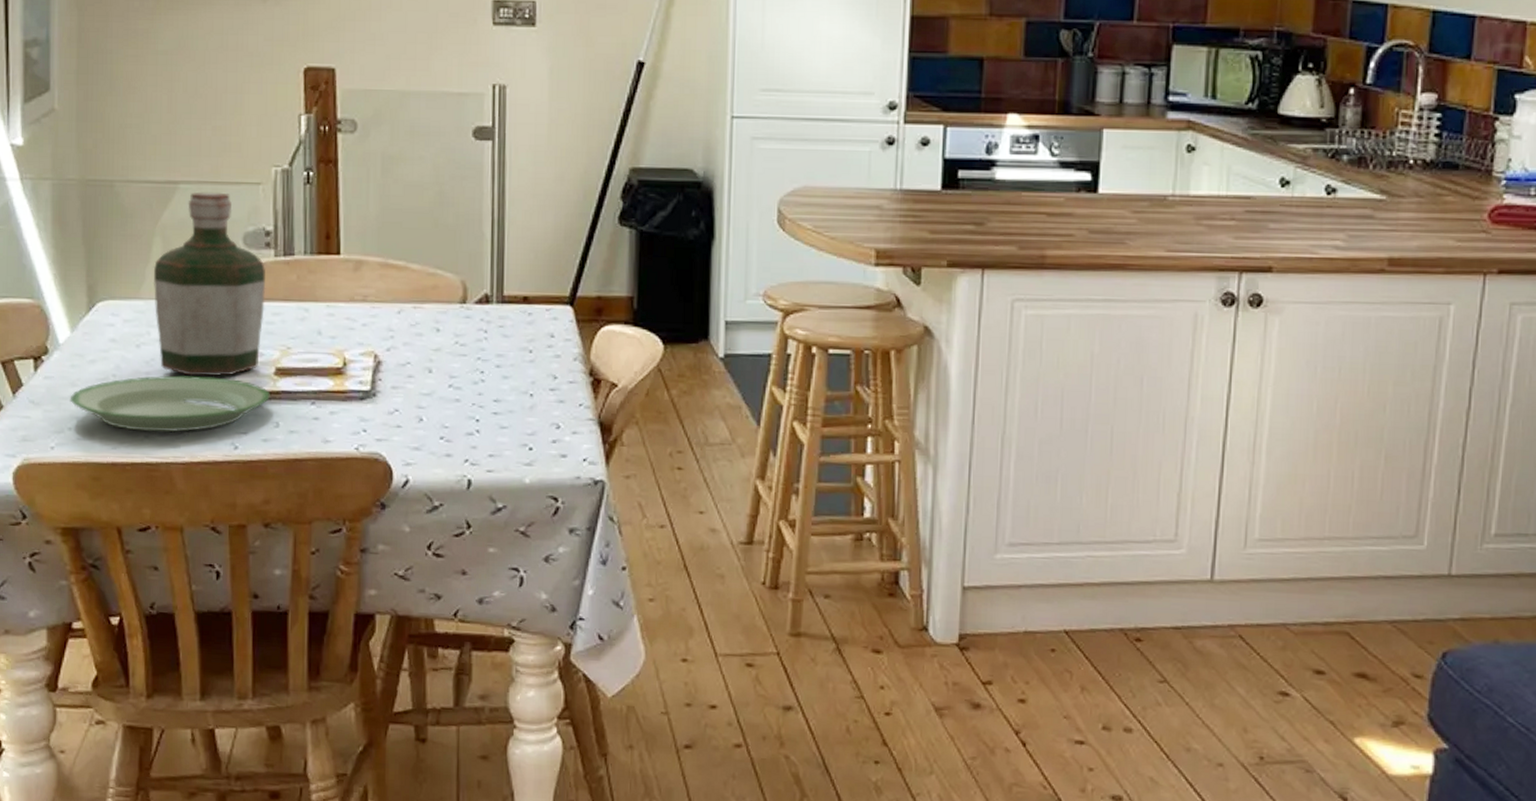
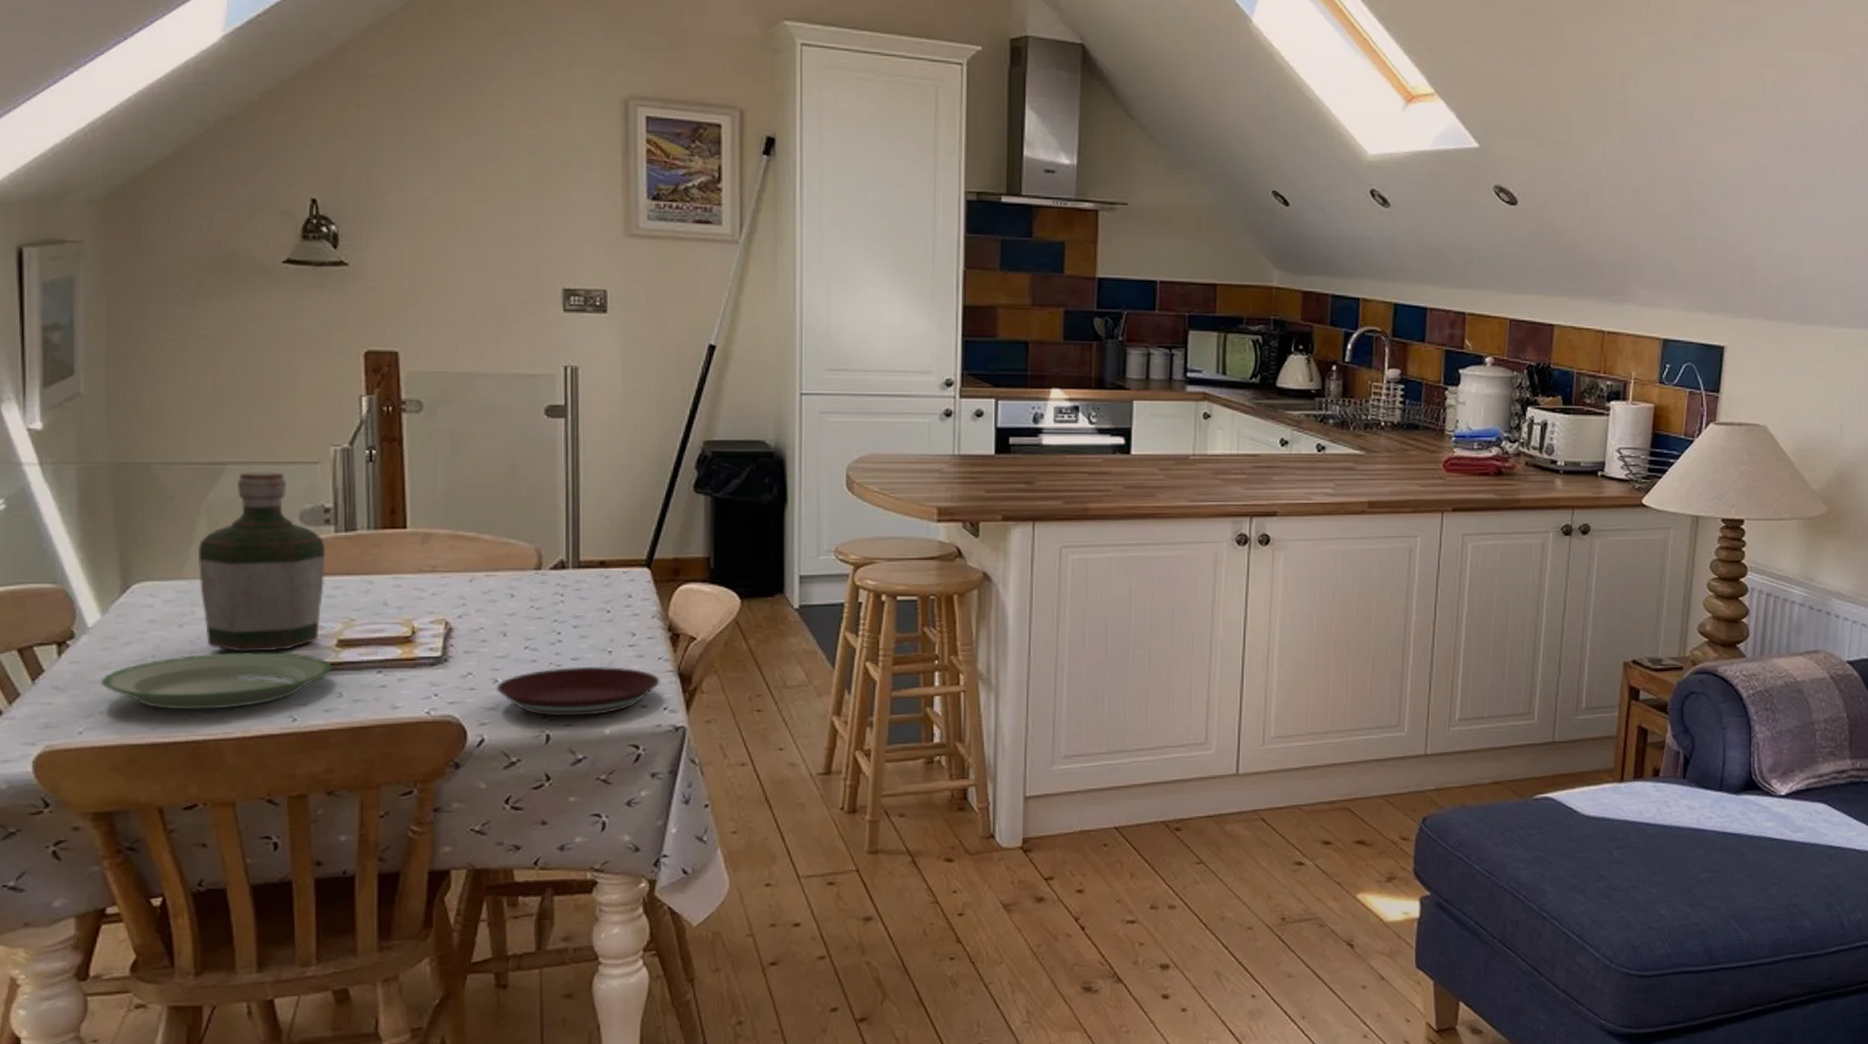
plate: none [421,408,580,463] -> present [496,666,660,717]

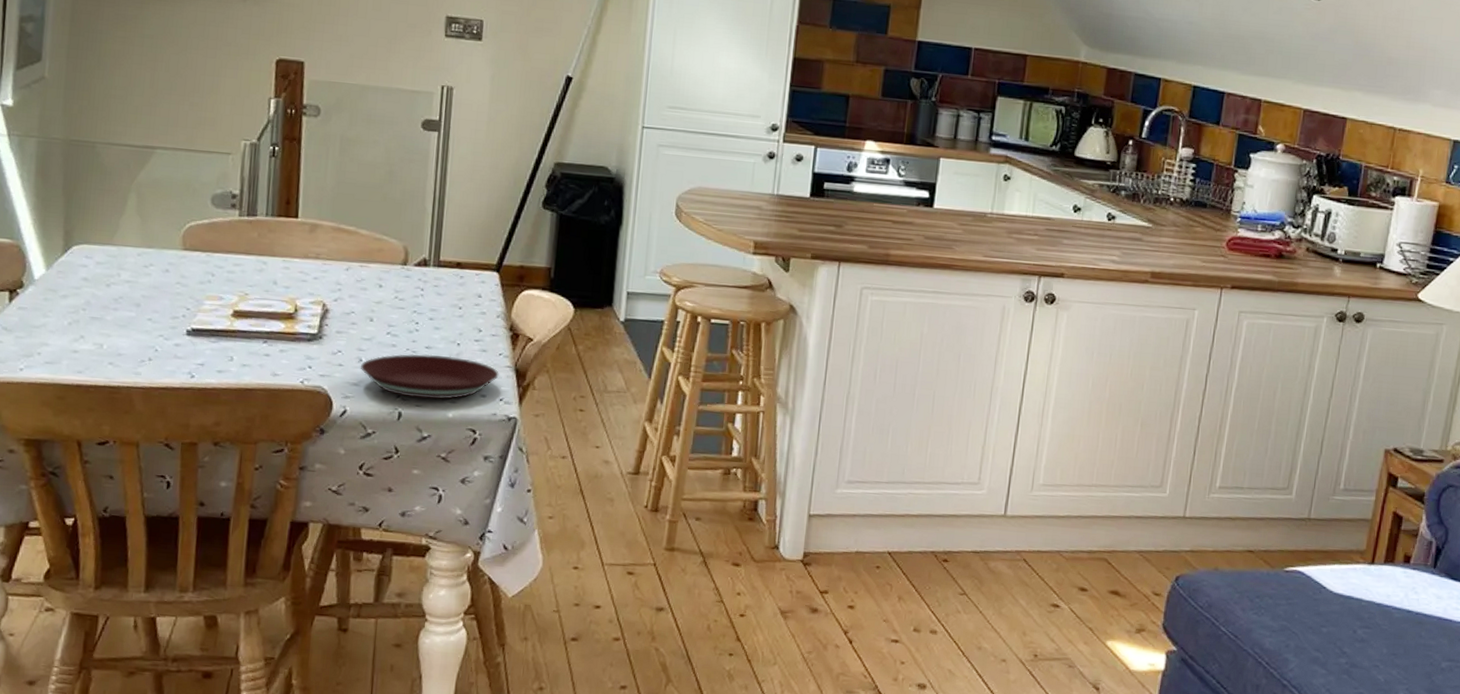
plate: present [101,652,332,710] -> none [41,311,227,361]
bottle: present [197,472,326,652] -> none [125,157,230,315]

